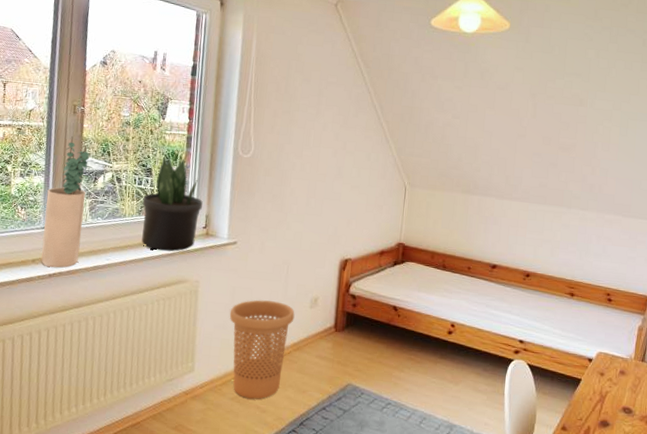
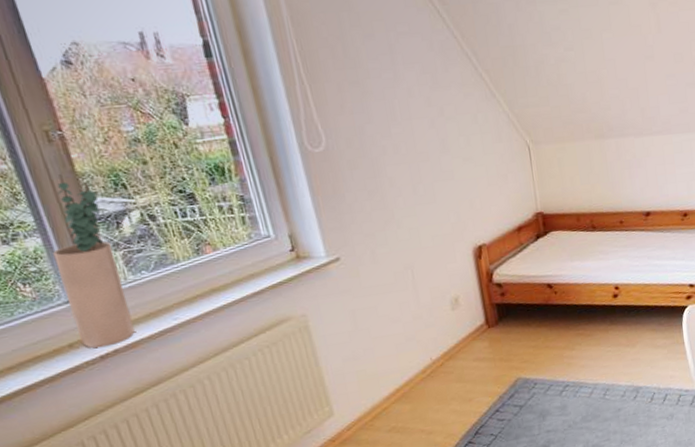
planter: present [141,156,203,252] -> none [194,171,286,293]
trash bin: present [229,300,295,399] -> none [356,313,441,426]

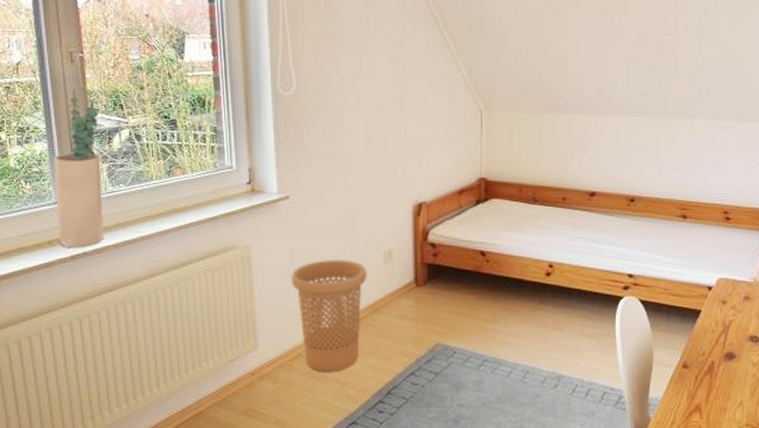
trash bin: none [356,313,441,426] -> present [291,260,367,372]

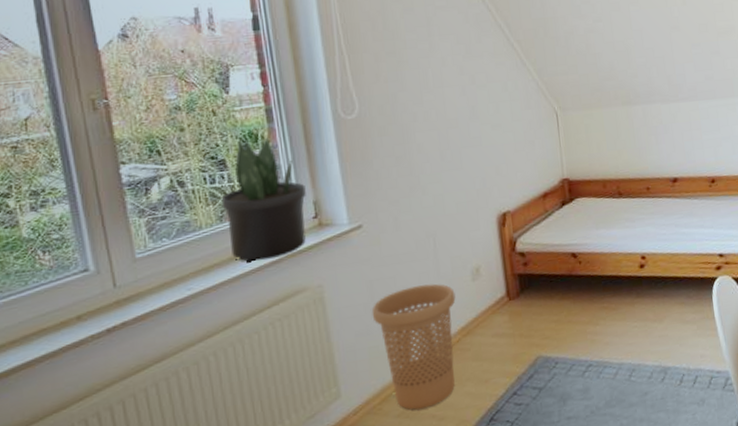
vase: present [54,90,103,248] -> none [78,141,146,321]
planter: none [170,104,243,216] -> present [221,137,306,262]

